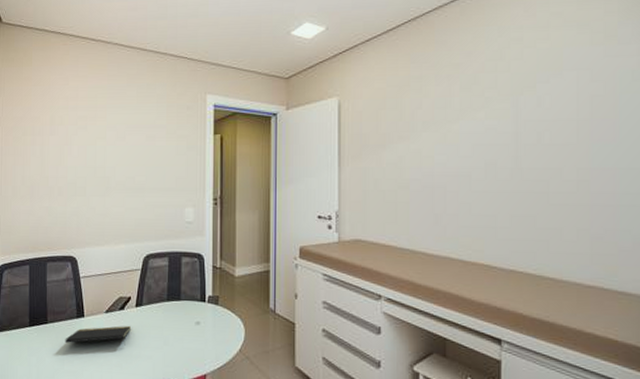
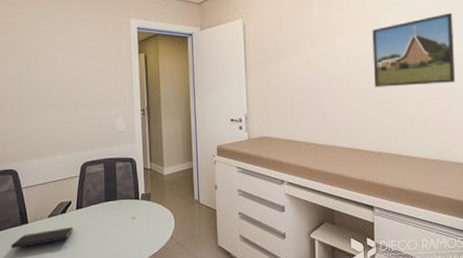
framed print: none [507,92,627,187] -> present [372,12,456,87]

